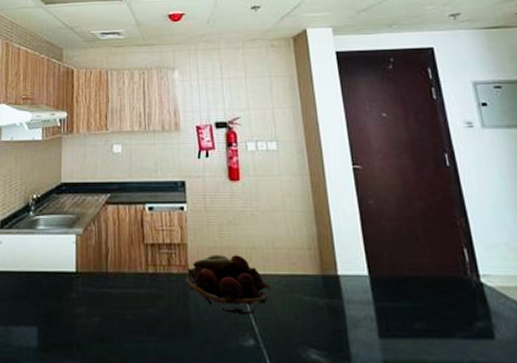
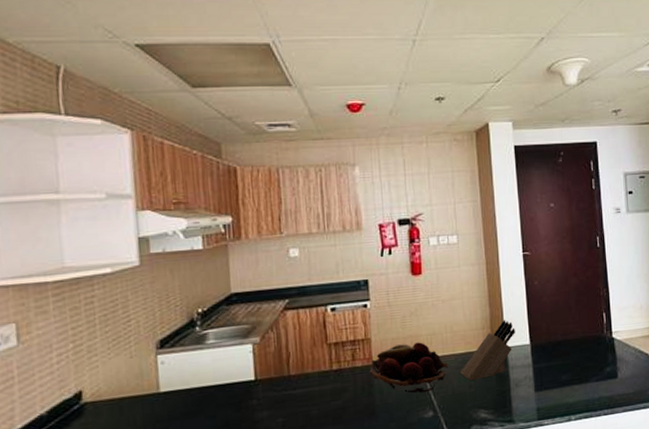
knife block: none [285,242,349,310] -> present [460,320,515,381]

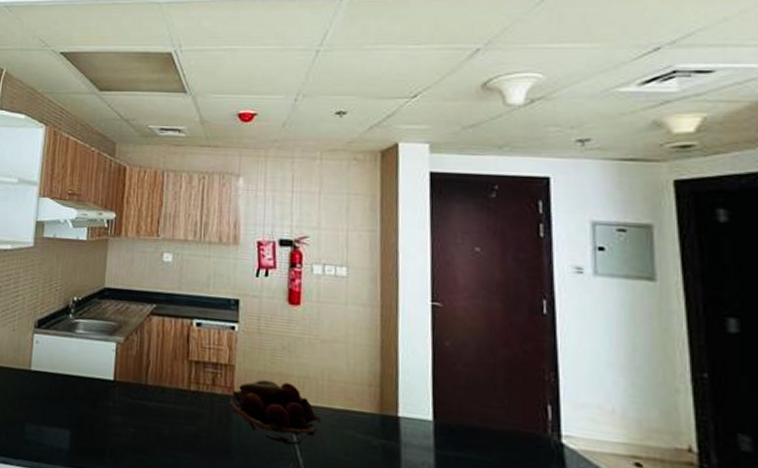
knife block: present [460,320,515,381] -> none [336,381,413,449]

